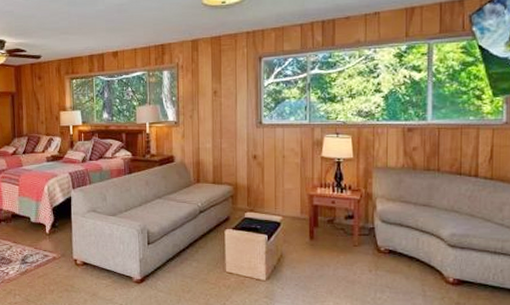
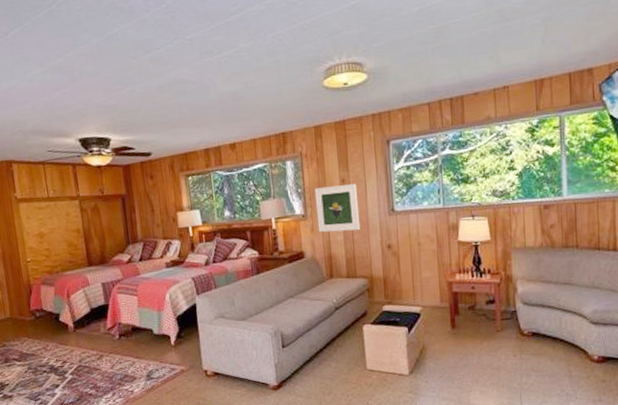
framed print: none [187,95,229,140] -> present [314,183,361,233]

